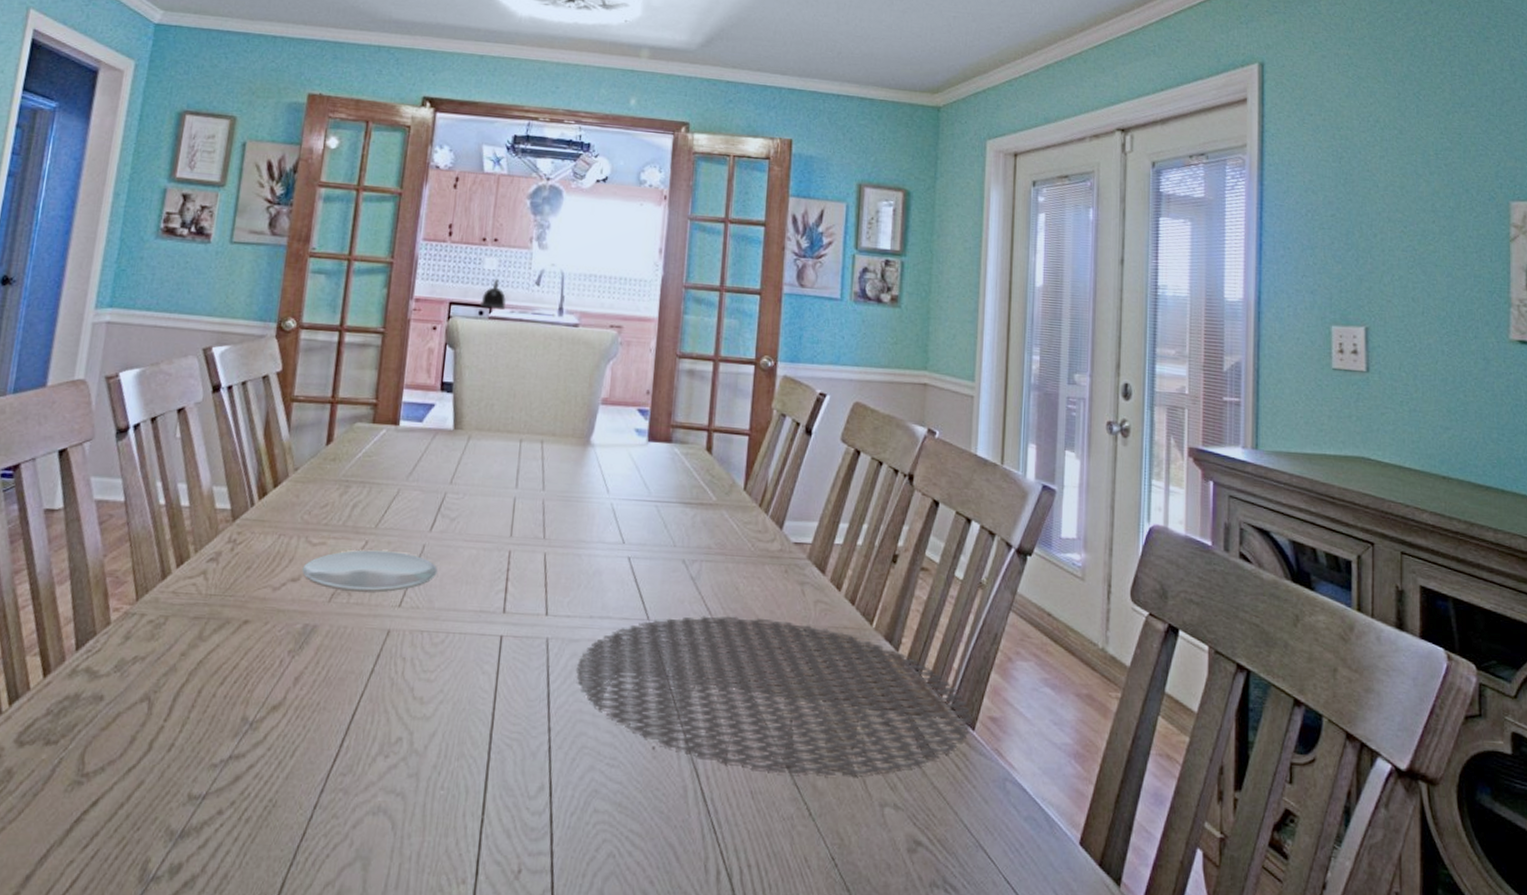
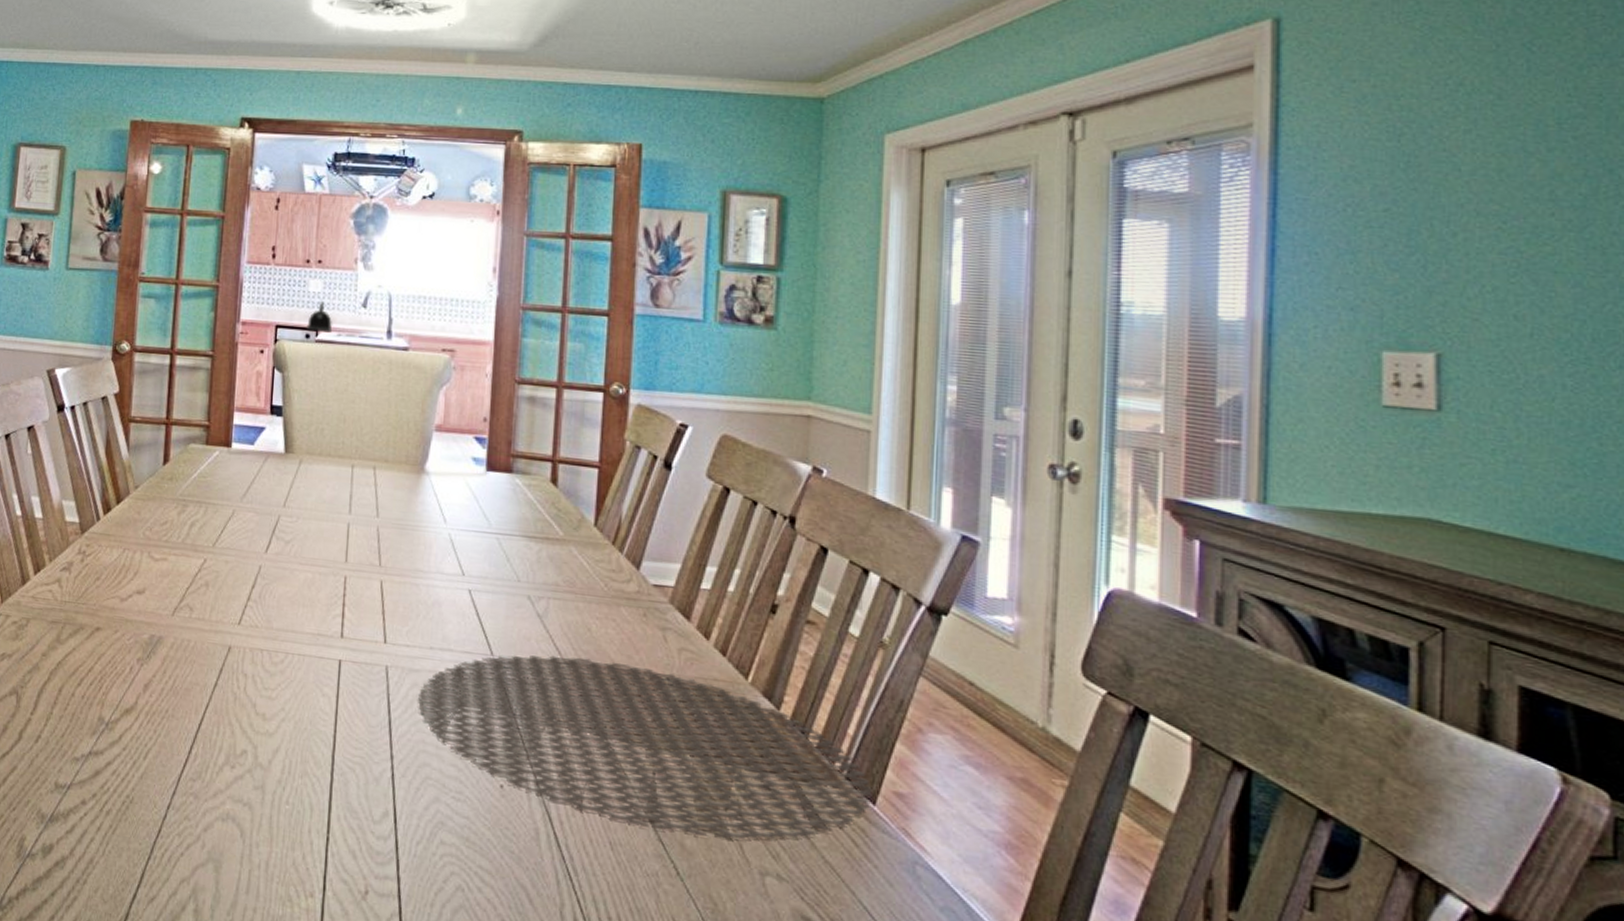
plate: present [302,550,438,593] -> none [146,567,275,610]

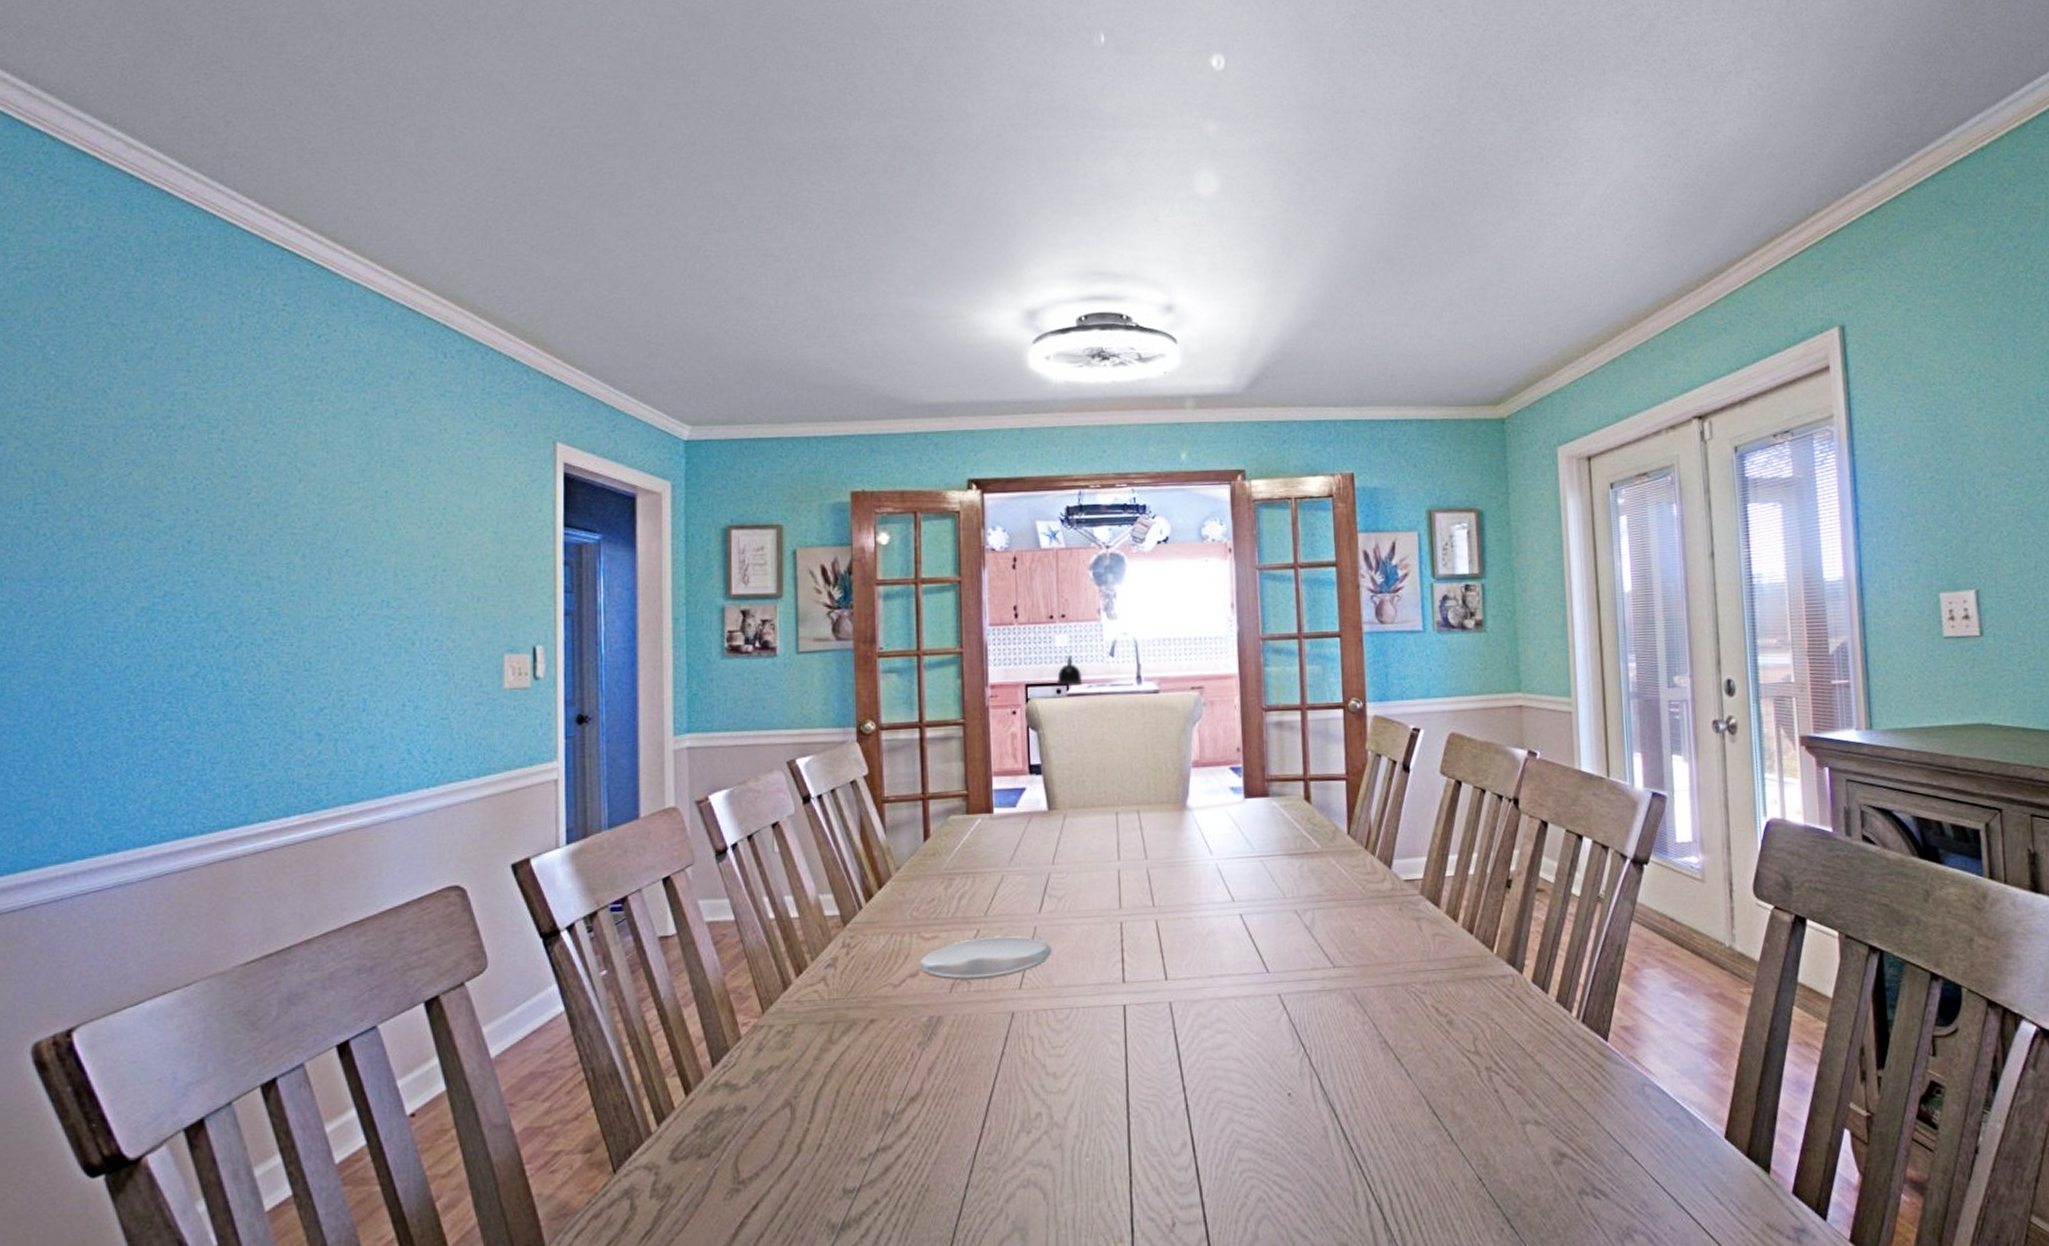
plate: none [146,567,275,610] -> present [919,936,1052,981]
place mat: present [418,655,872,840] -> none [1203,957,1604,1105]

